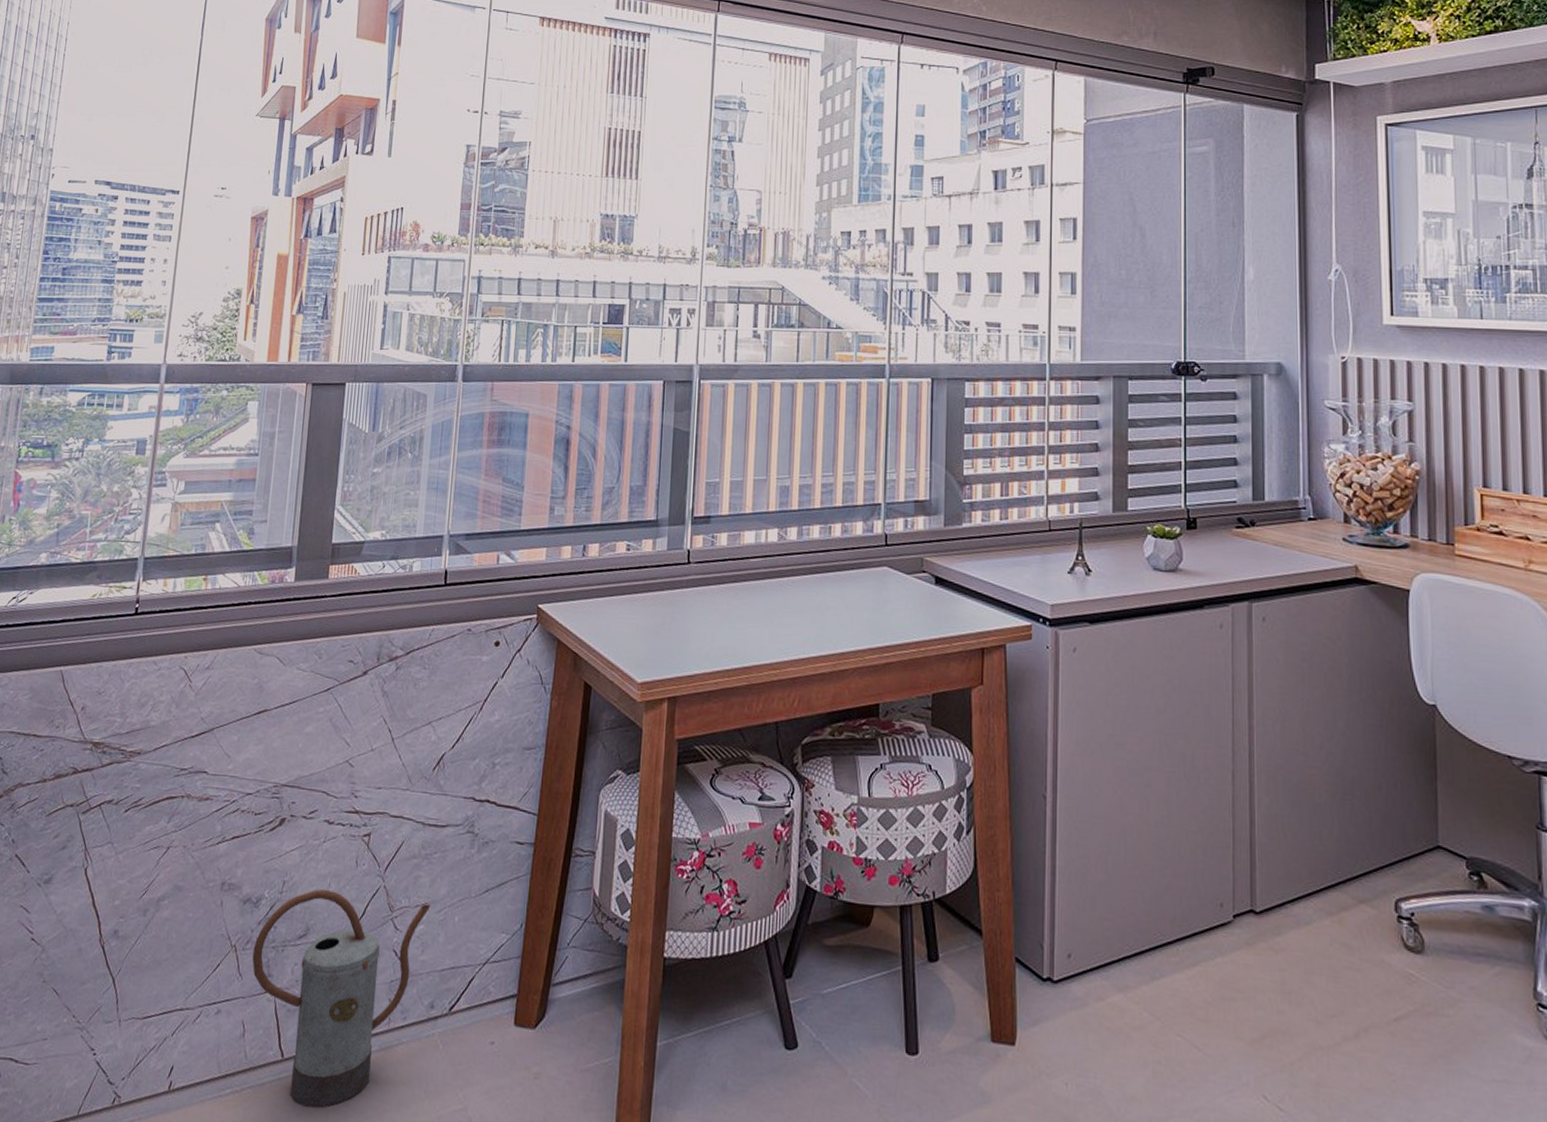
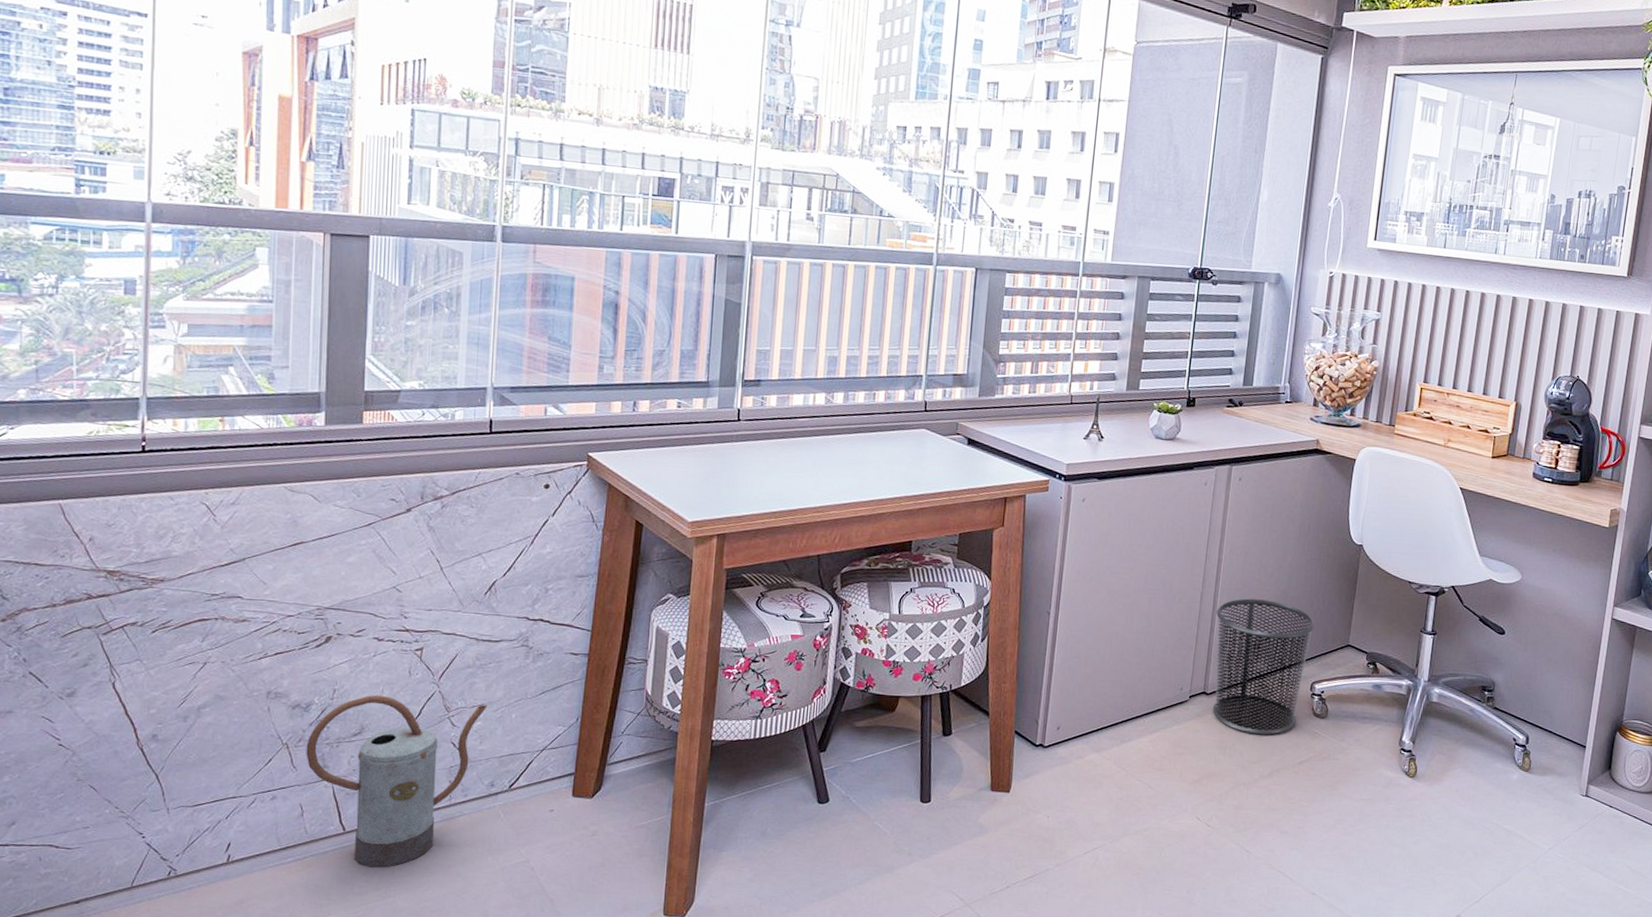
waste bin: none [1255,779,1388,977] -> present [1213,598,1315,736]

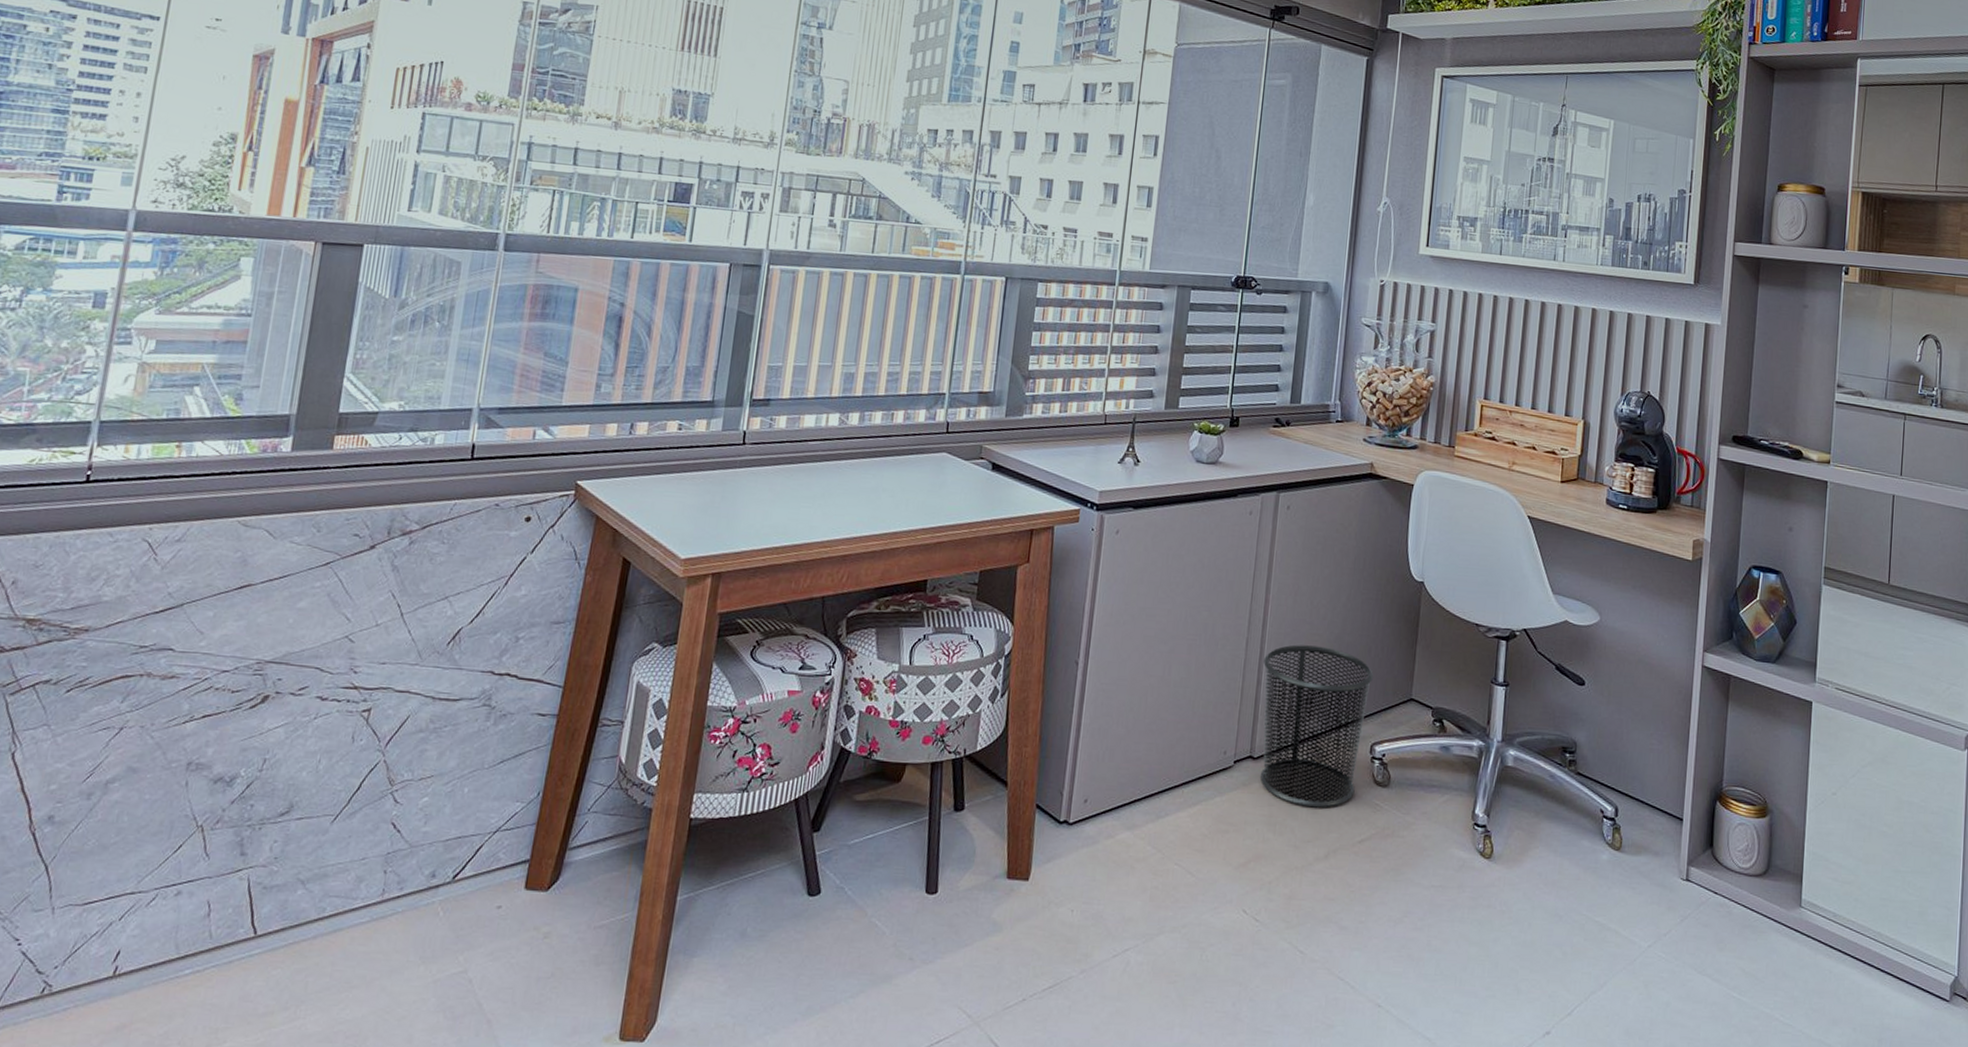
watering can: present [306,694,488,868] -> none [222,765,438,981]

